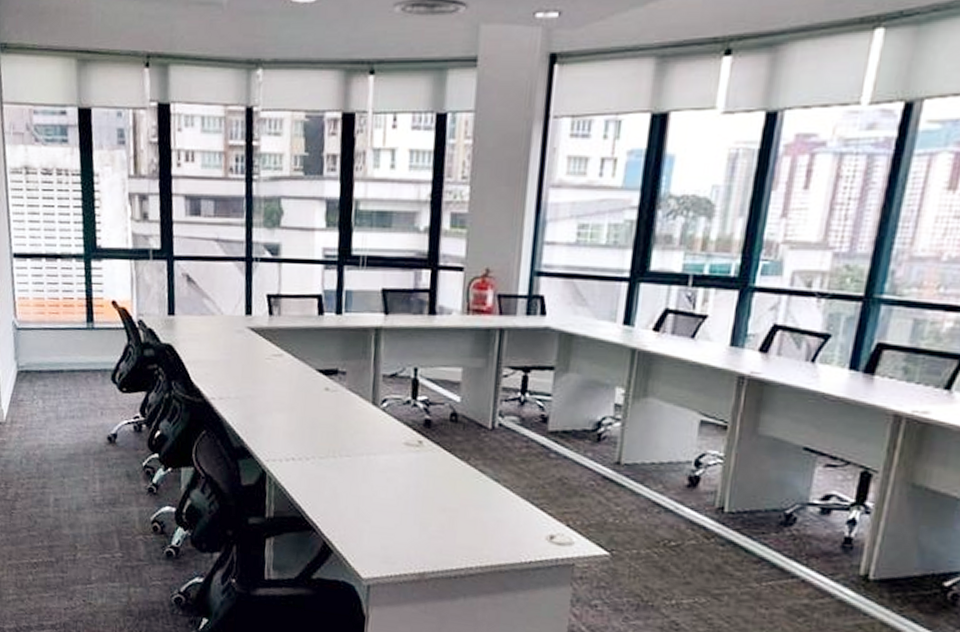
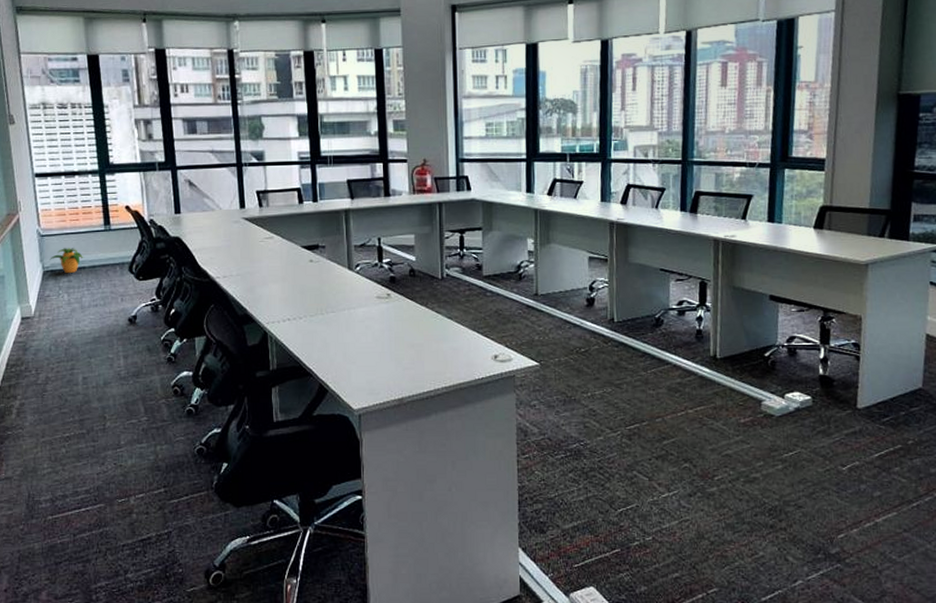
potted plant: none [25,345,63,376] -> present [50,248,84,273]

